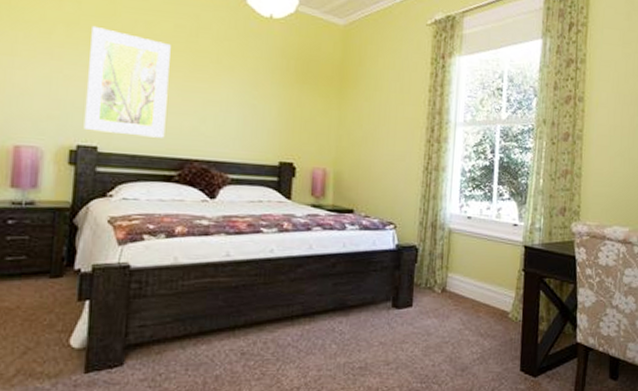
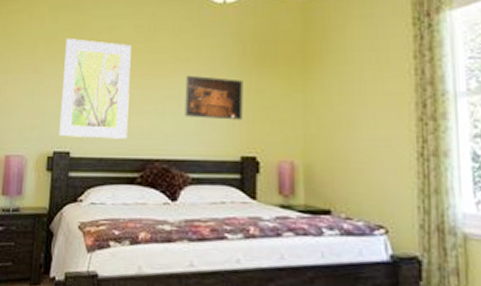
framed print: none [226,82,285,130] -> present [185,75,243,120]

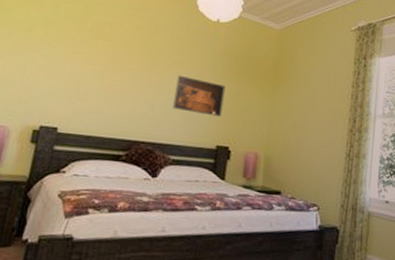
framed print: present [59,37,131,139] -> none [48,25,131,122]

